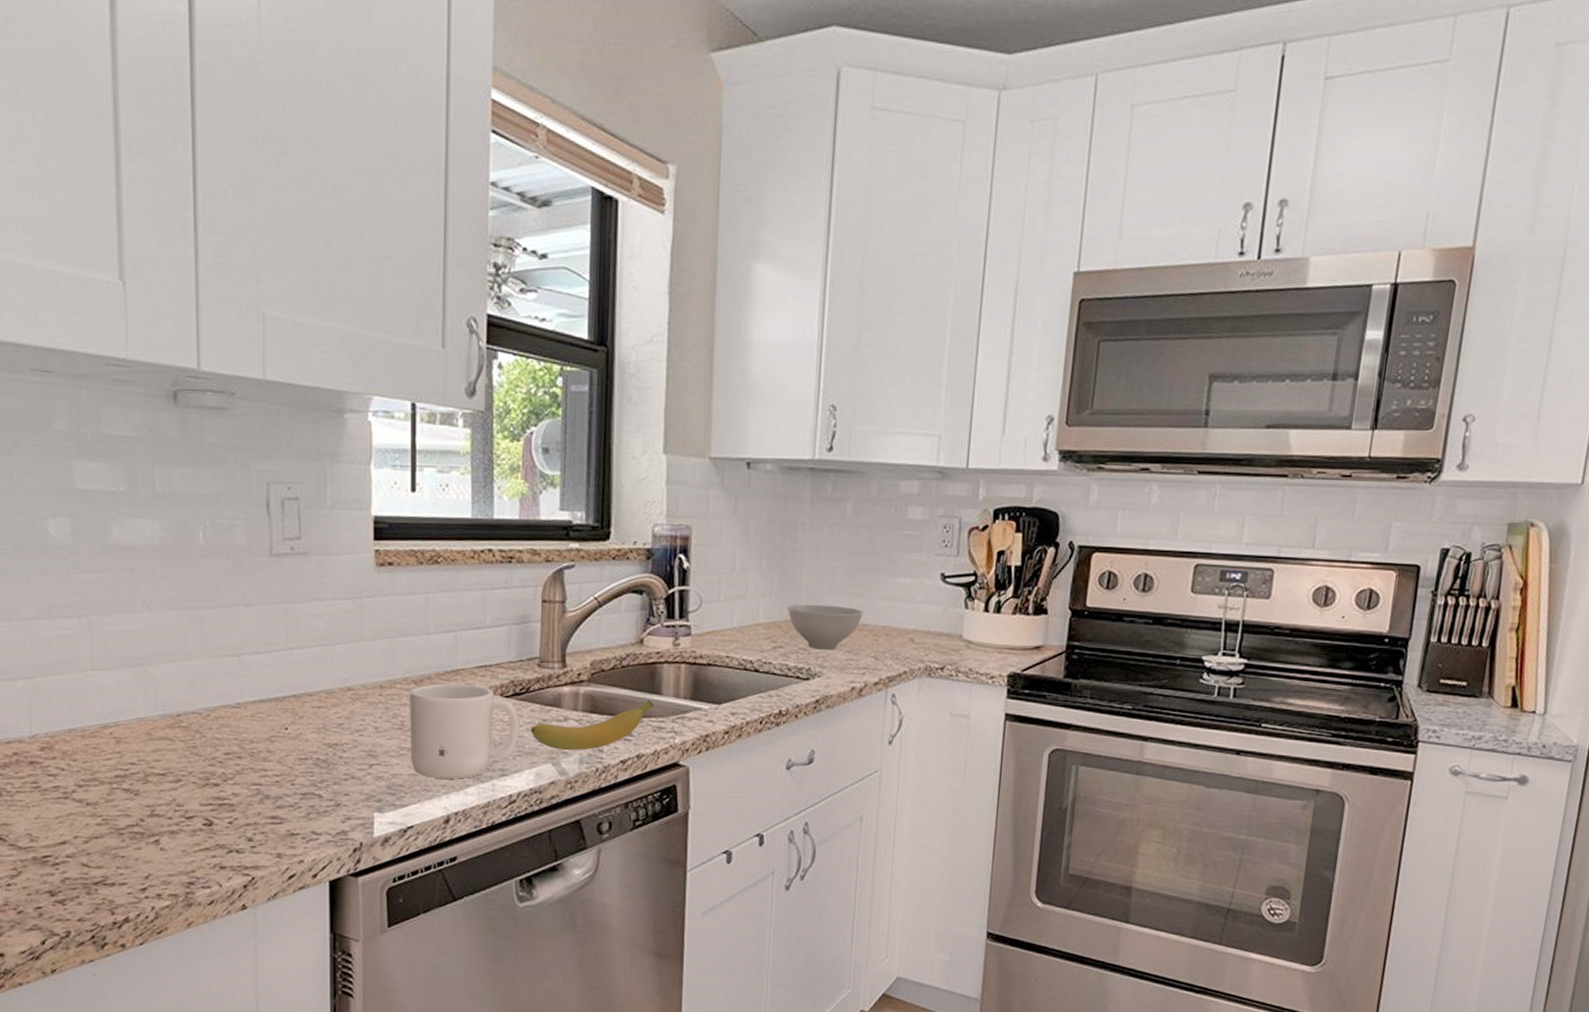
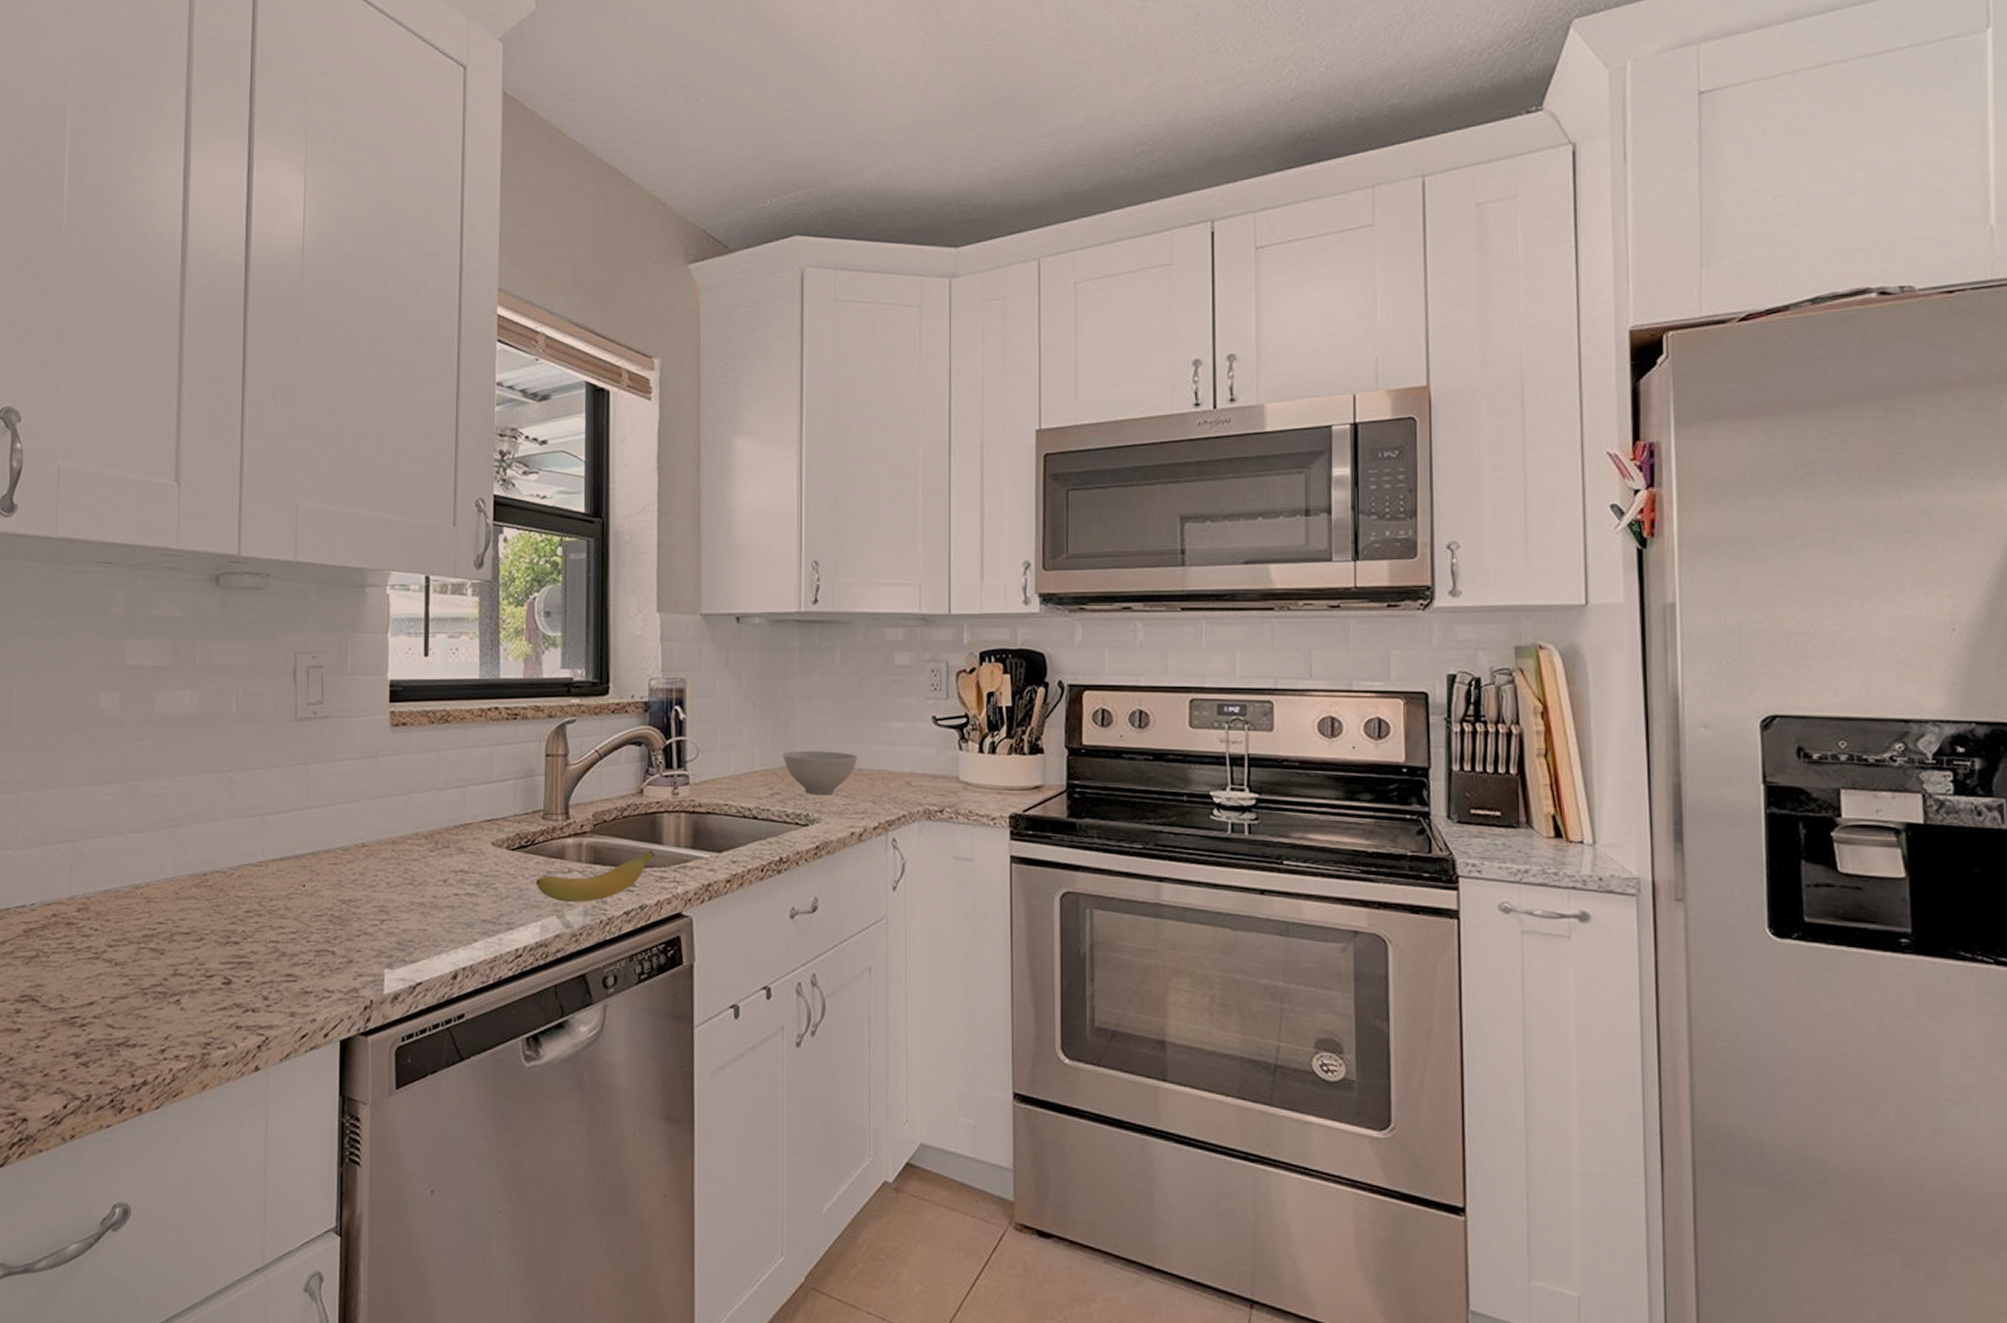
mug: present [409,683,519,779] -> none [419,838,525,934]

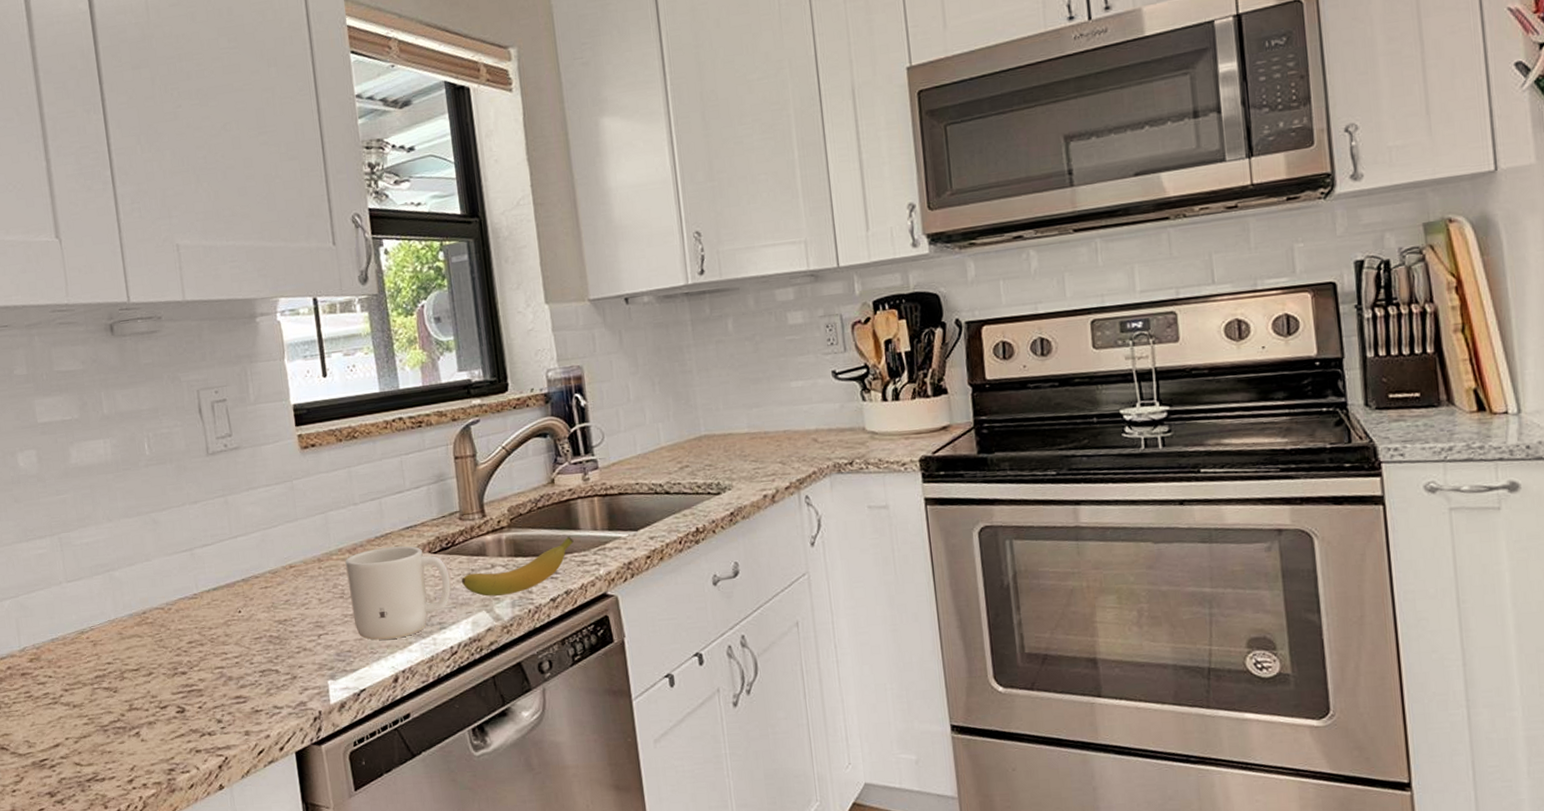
mug: none [419,838,525,934] -> present [345,546,451,640]
bowl: present [782,750,858,795] -> none [686,418,762,463]

